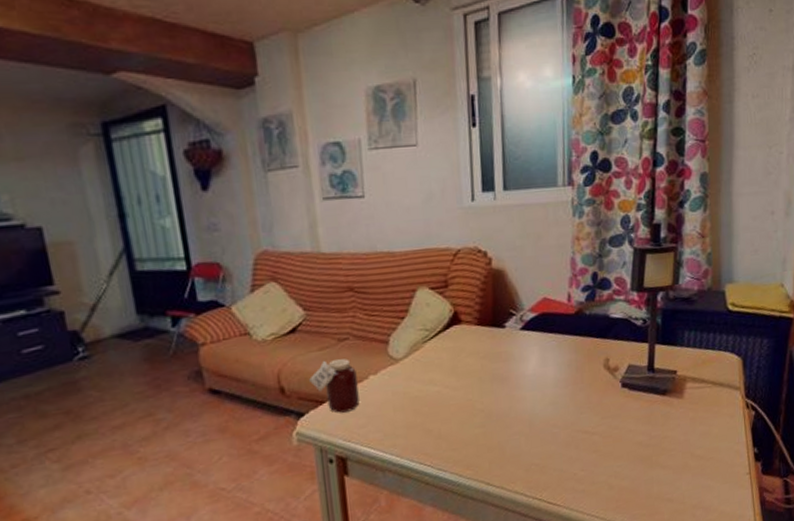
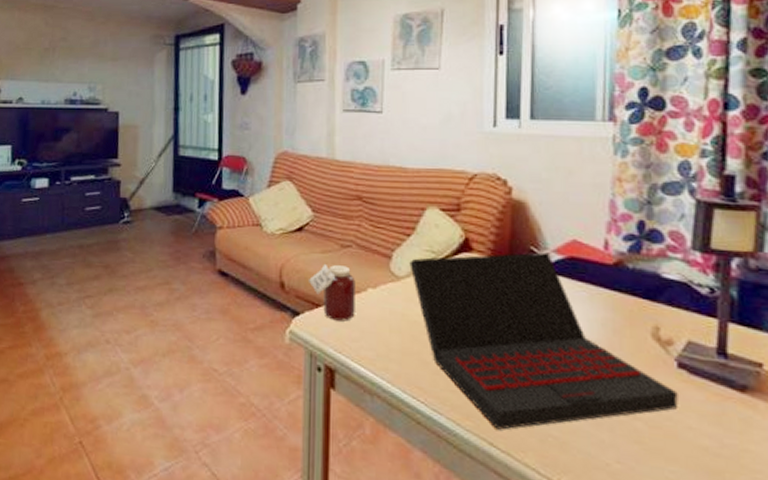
laptop: none [406,313,622,471] -> present [409,252,678,430]

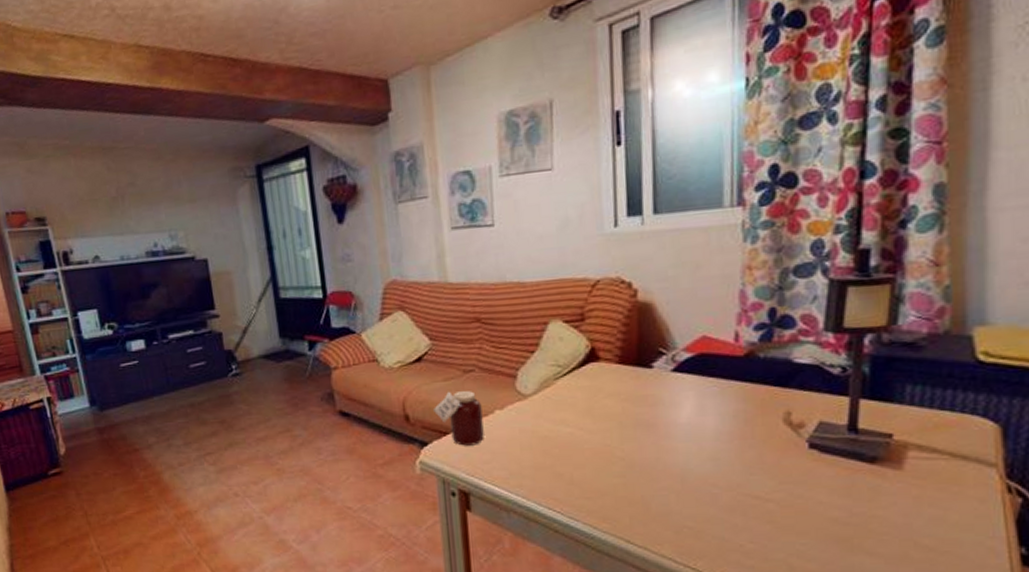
laptop: present [409,252,678,430] -> none [535,352,809,528]

